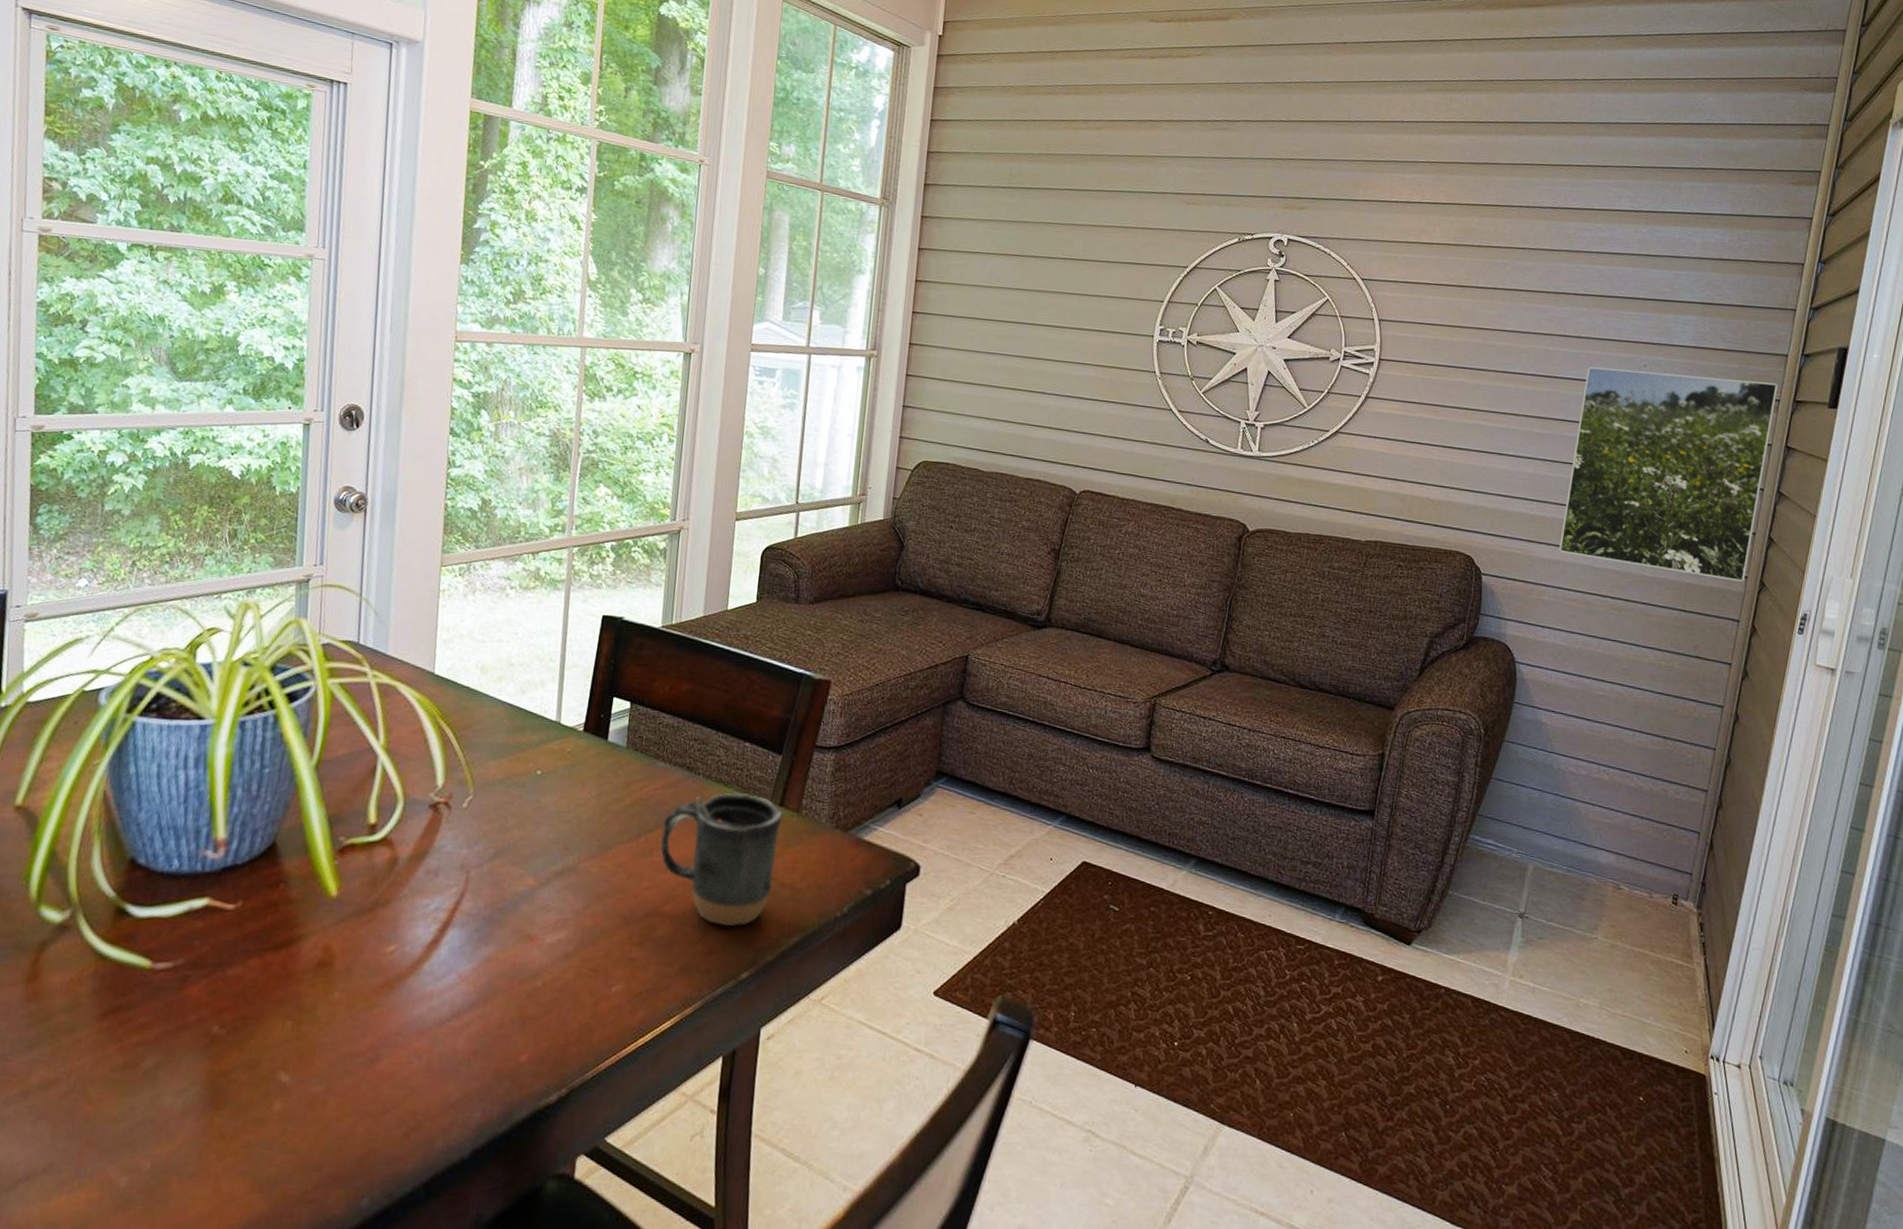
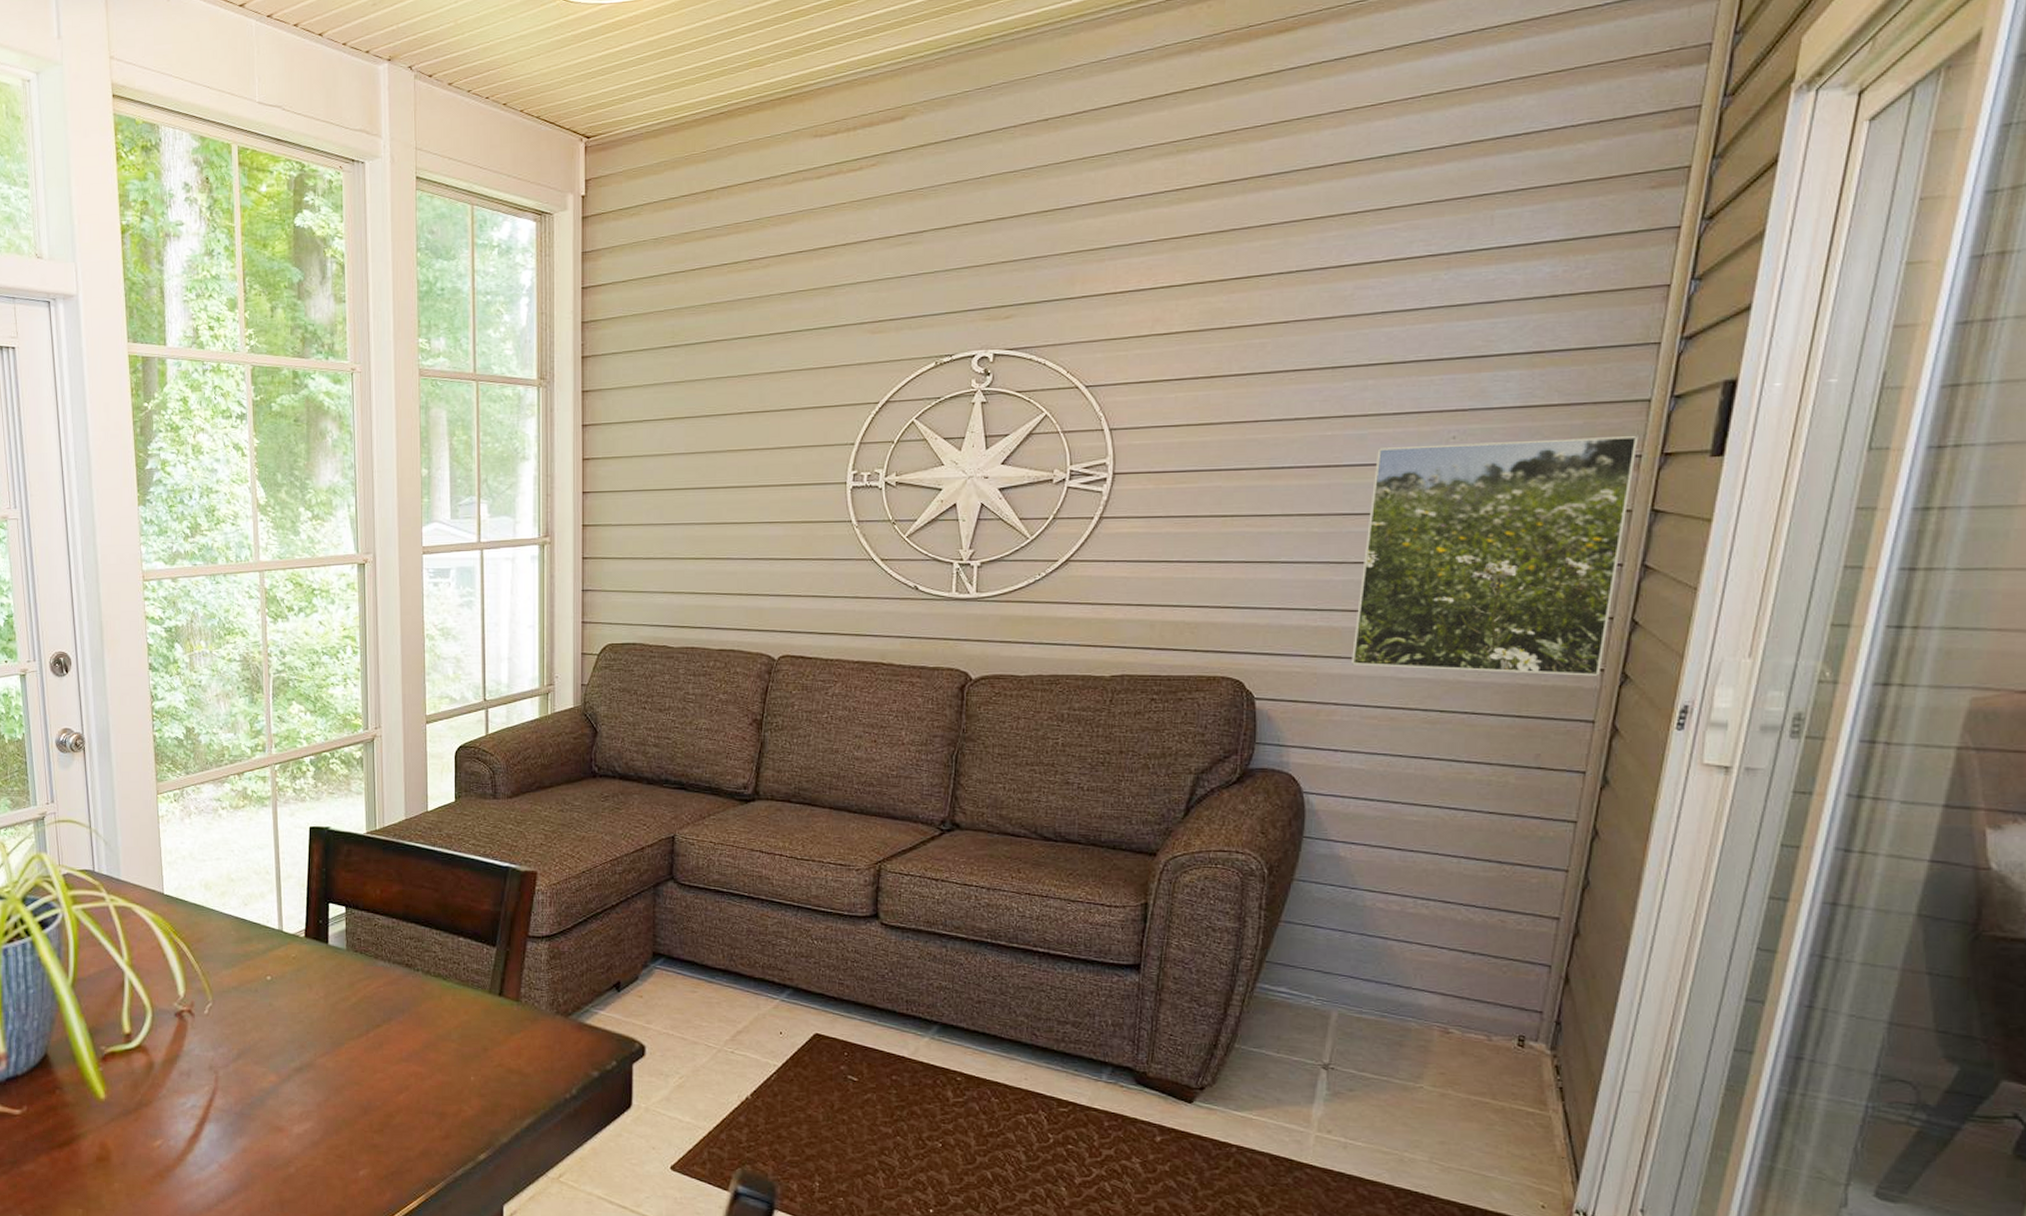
mug: present [660,792,783,927] -> none [389,985,503,1112]

